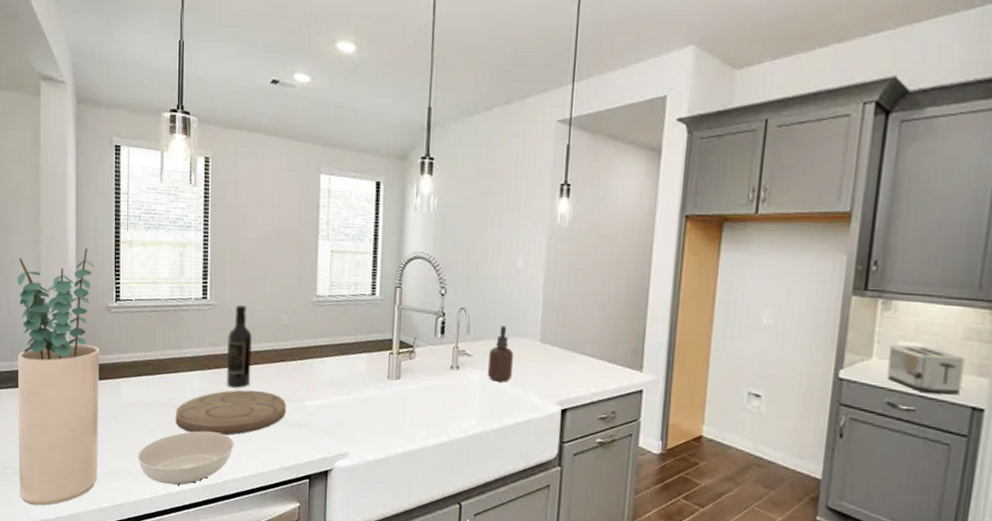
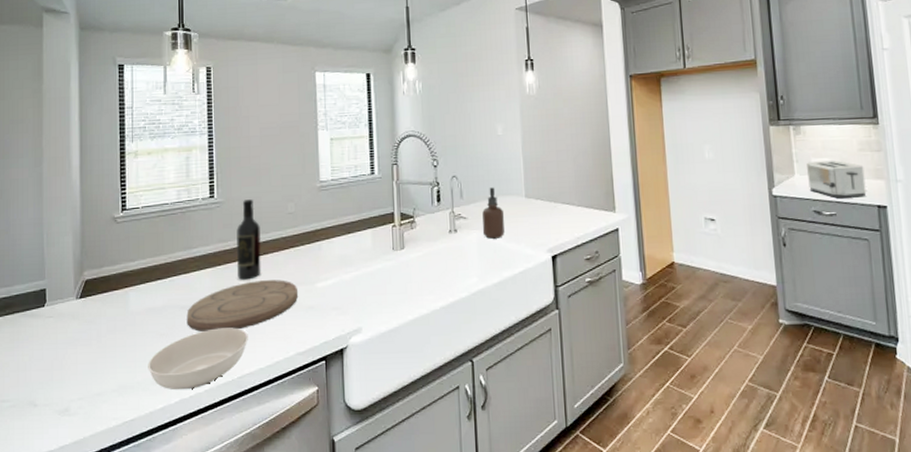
vase: present [17,248,100,506] -> none [17,163,106,437]

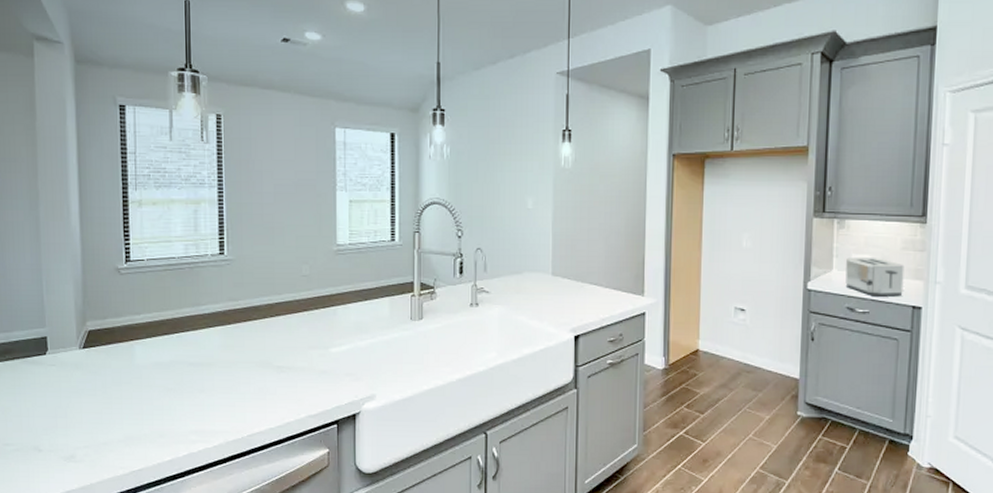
bowl: present [148,327,248,390] -> none [155,386,259,445]
cutting board: present [186,280,298,332] -> none [195,342,310,389]
wine bottle: present [236,199,262,280] -> none [248,259,274,340]
soap dispenser: present [482,187,505,239] -> none [505,262,528,315]

